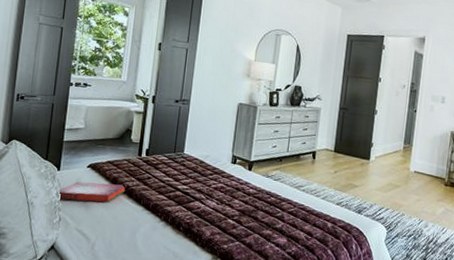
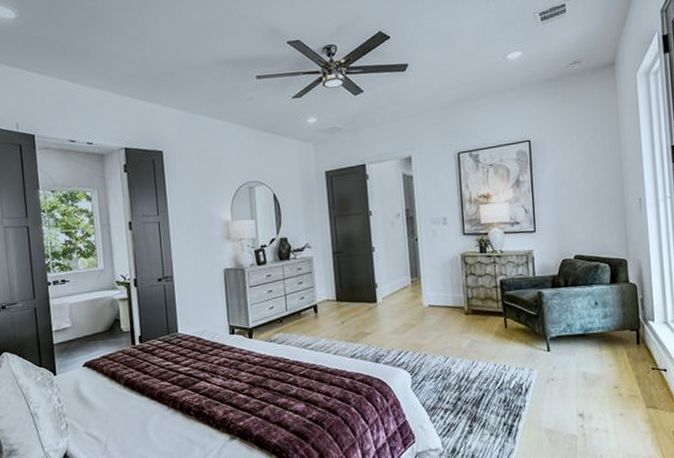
hardback book: present [57,181,127,202] -> none [58,378,127,405]

